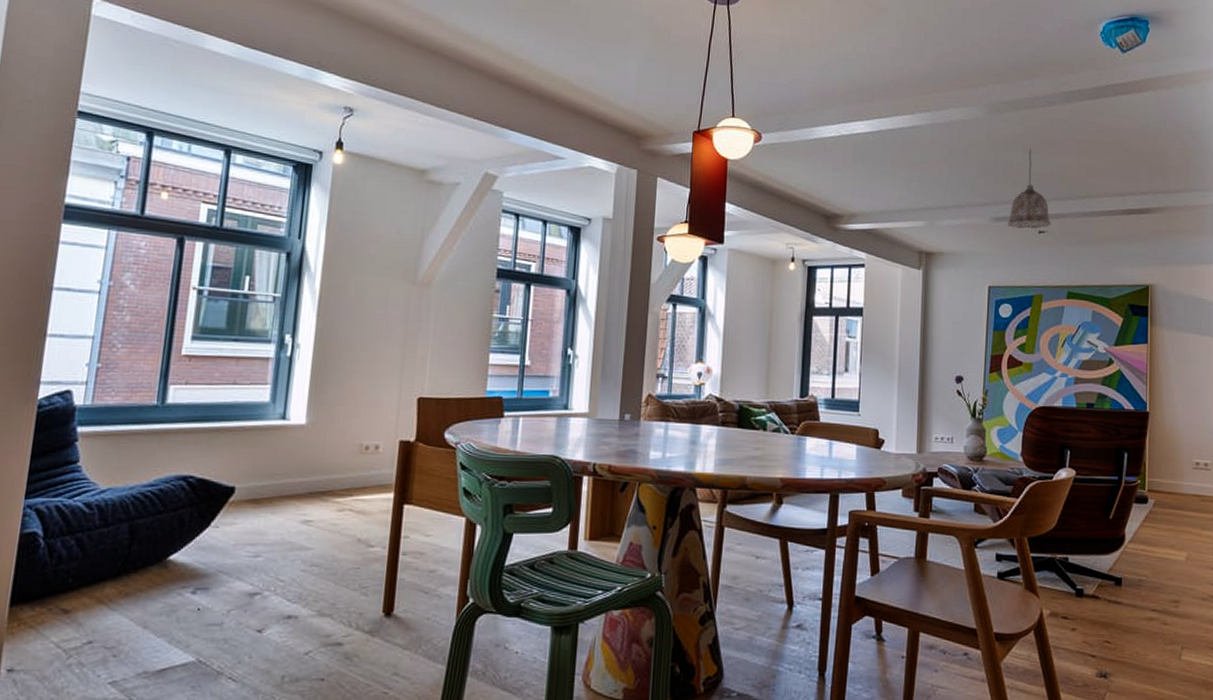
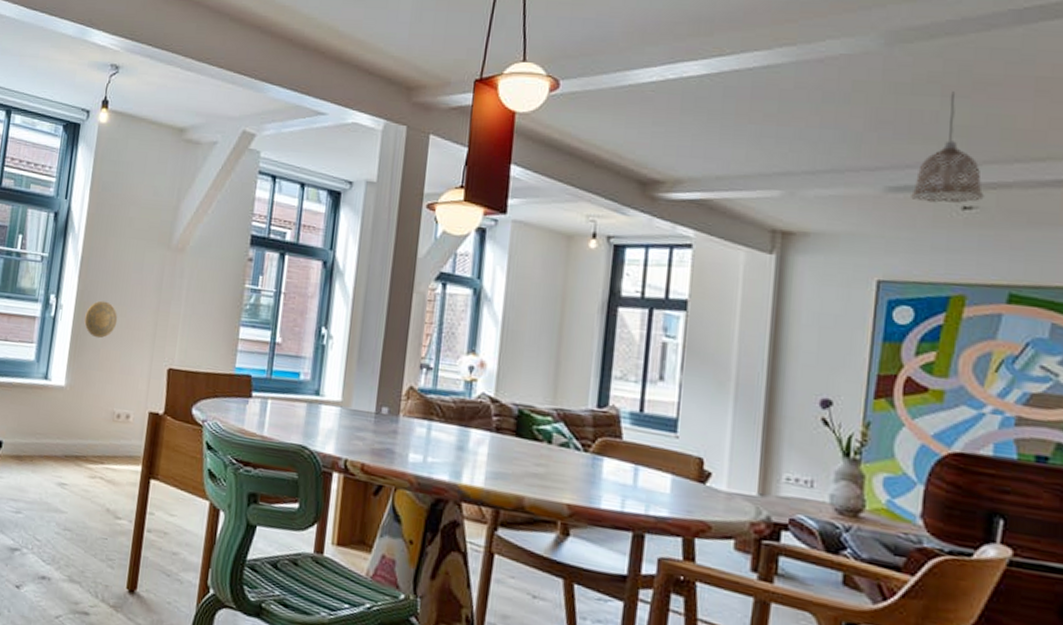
decorative plate: none [325,337,363,375] -> present [84,300,118,339]

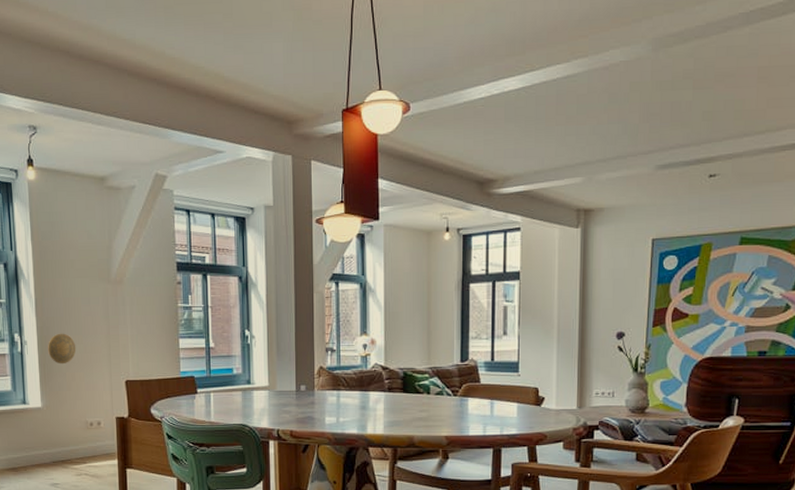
pendant lamp: present [911,91,984,203] -> none [673,84,724,174]

